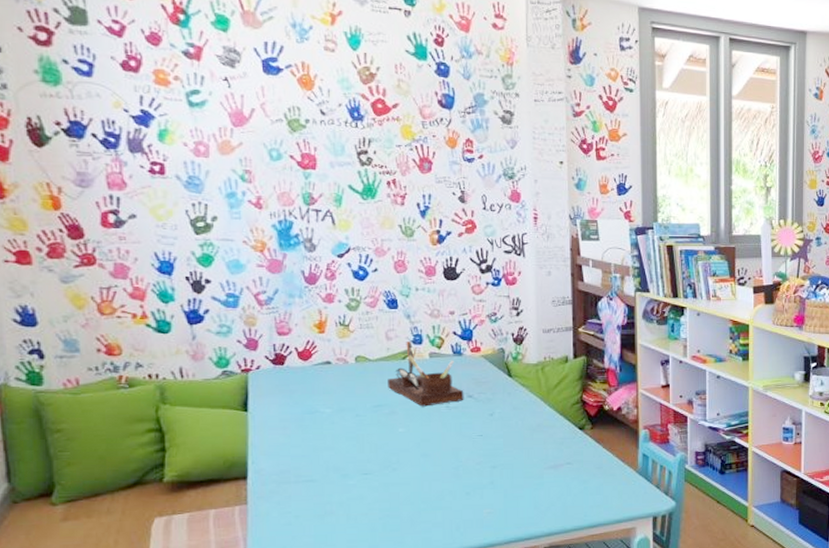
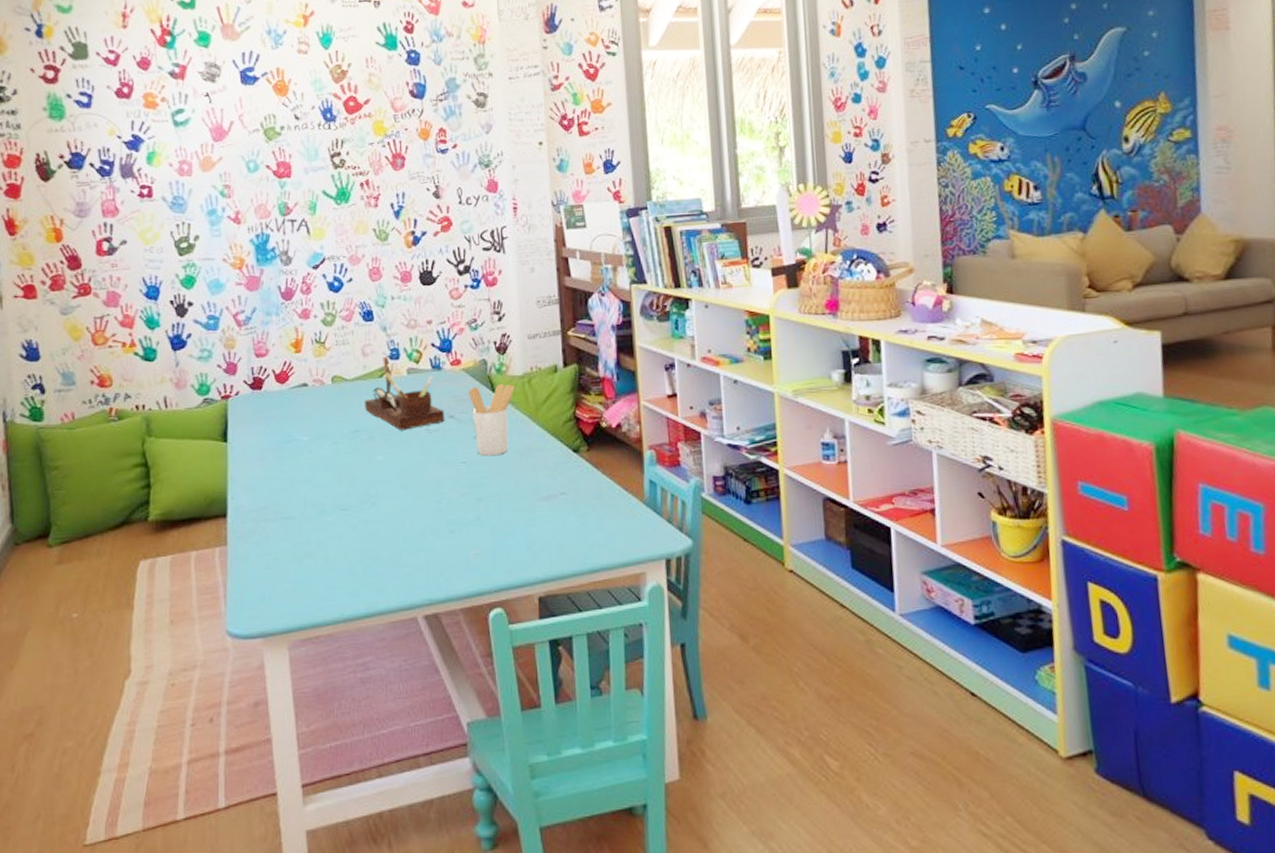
utensil holder: none [486,369,529,431] -> present [468,383,515,457]

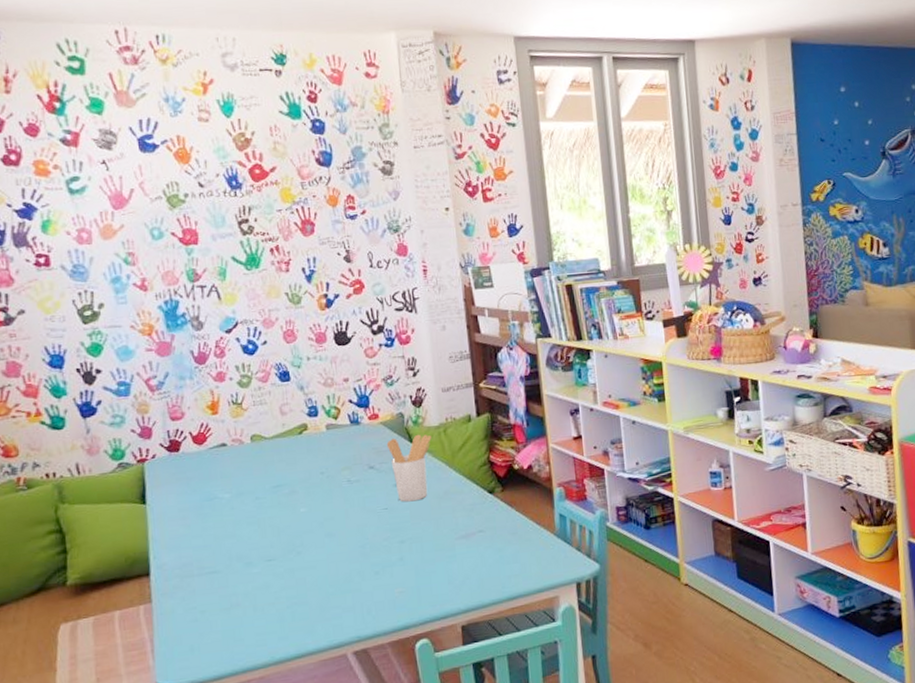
desk organizer: present [365,356,445,431] -> none [285,413,366,483]

